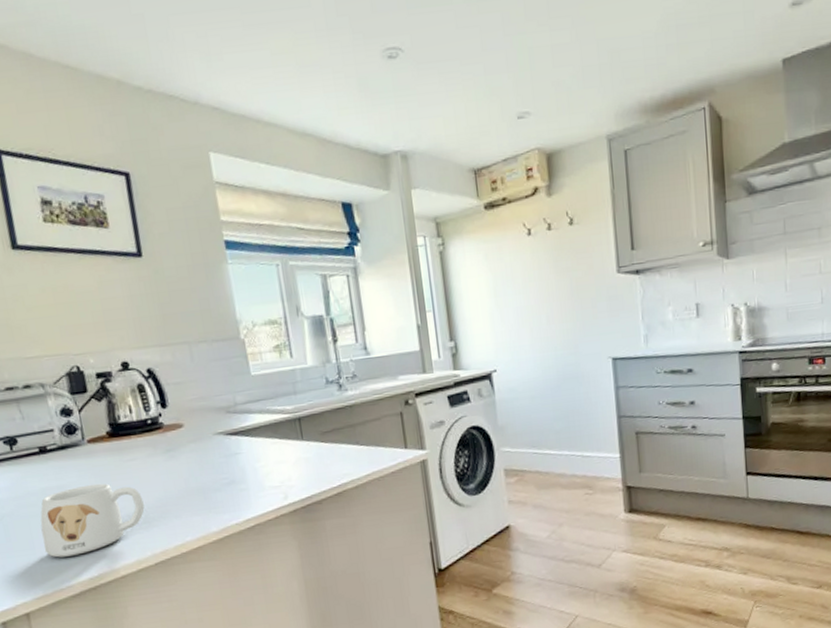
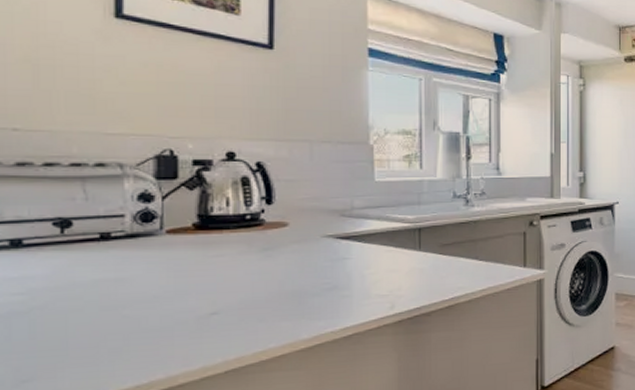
mug: present [40,483,145,558] -> none [80,278,224,361]

